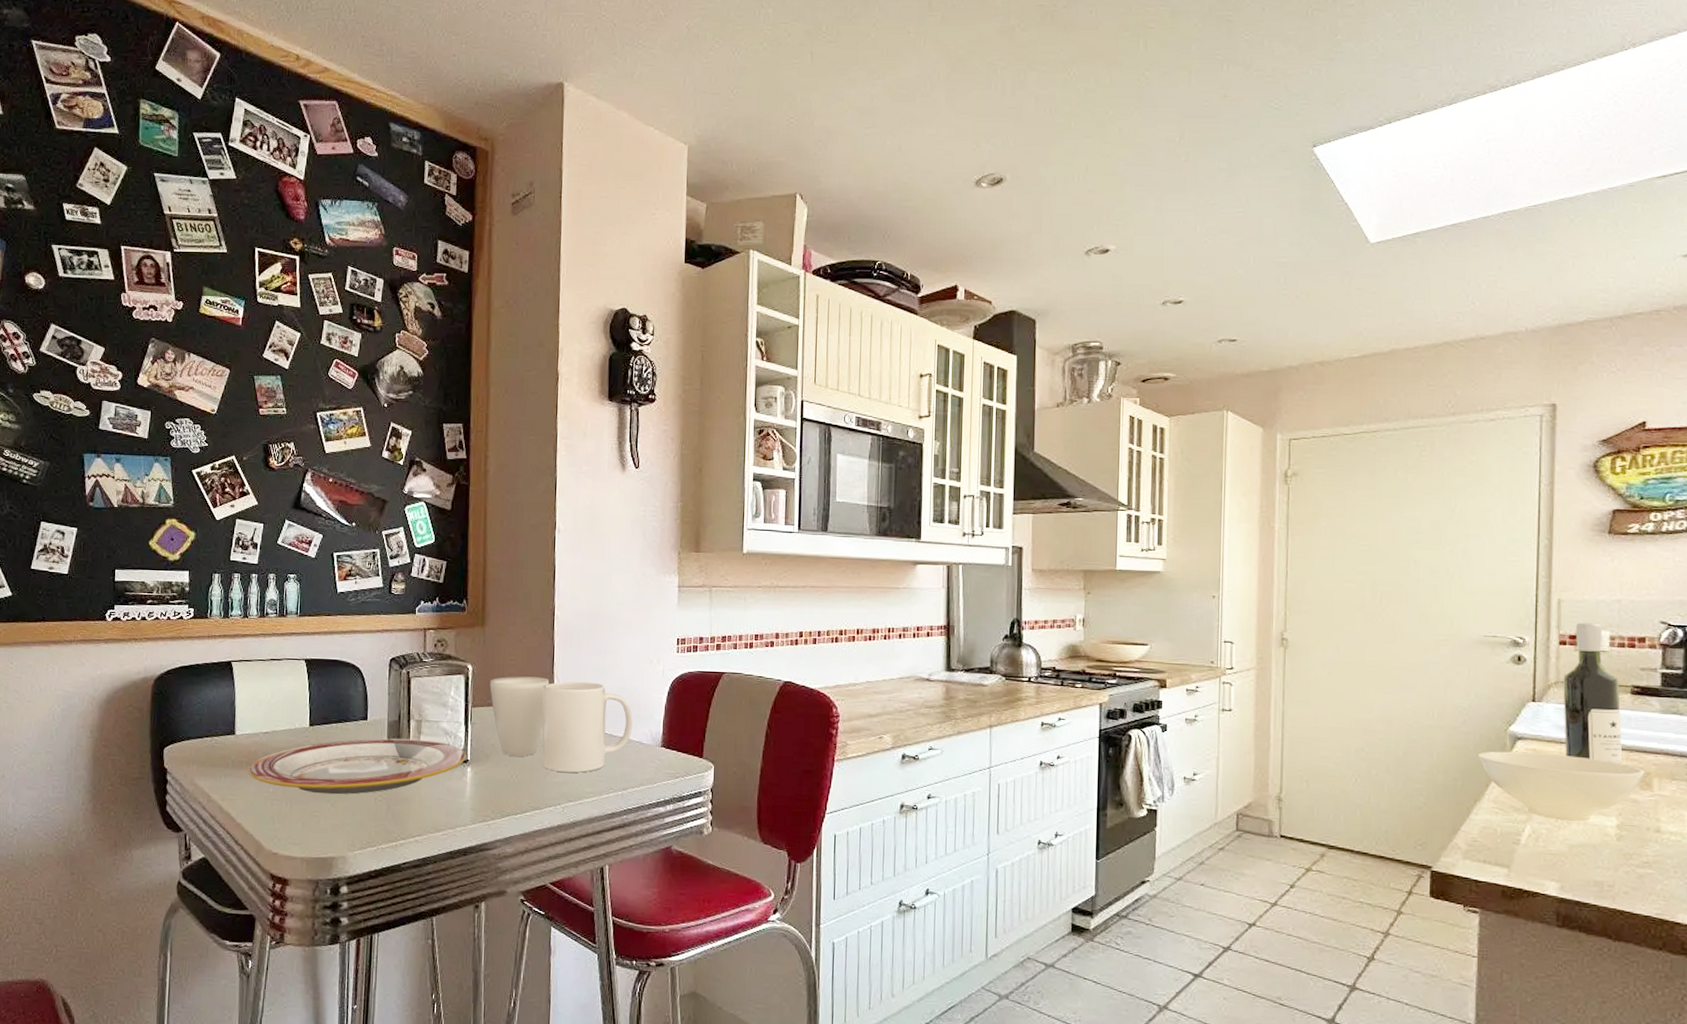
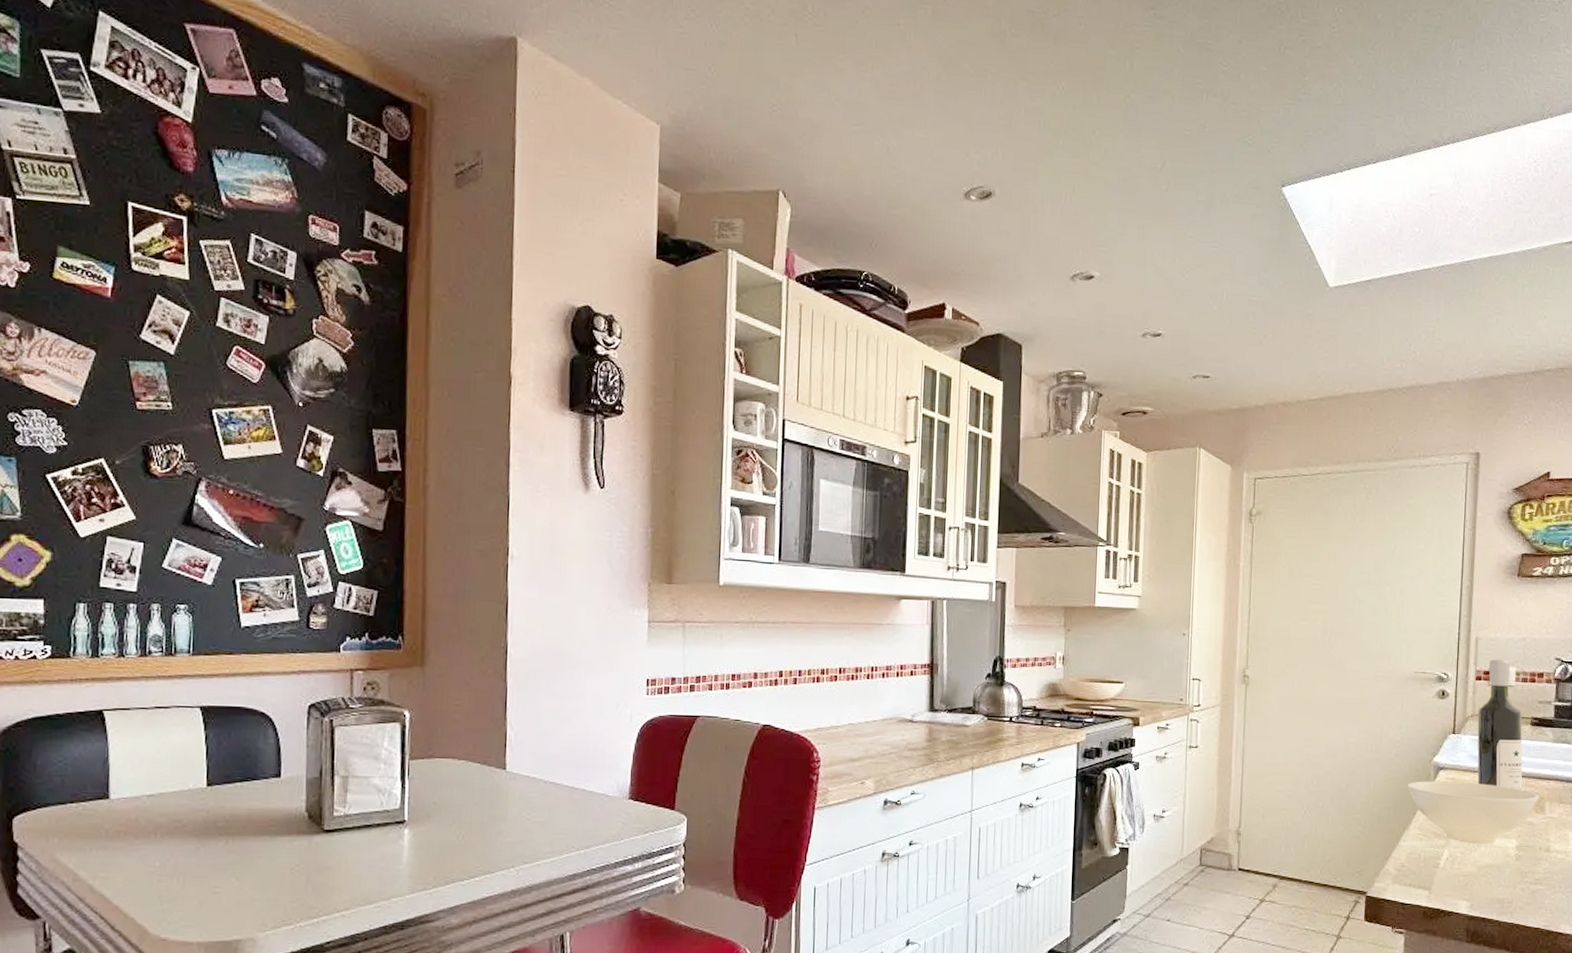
plate: present [248,738,466,795] -> none [126,797,403,866]
cup: present [489,676,550,757] -> none [430,723,502,816]
mug: present [541,681,633,773] -> none [492,728,597,832]

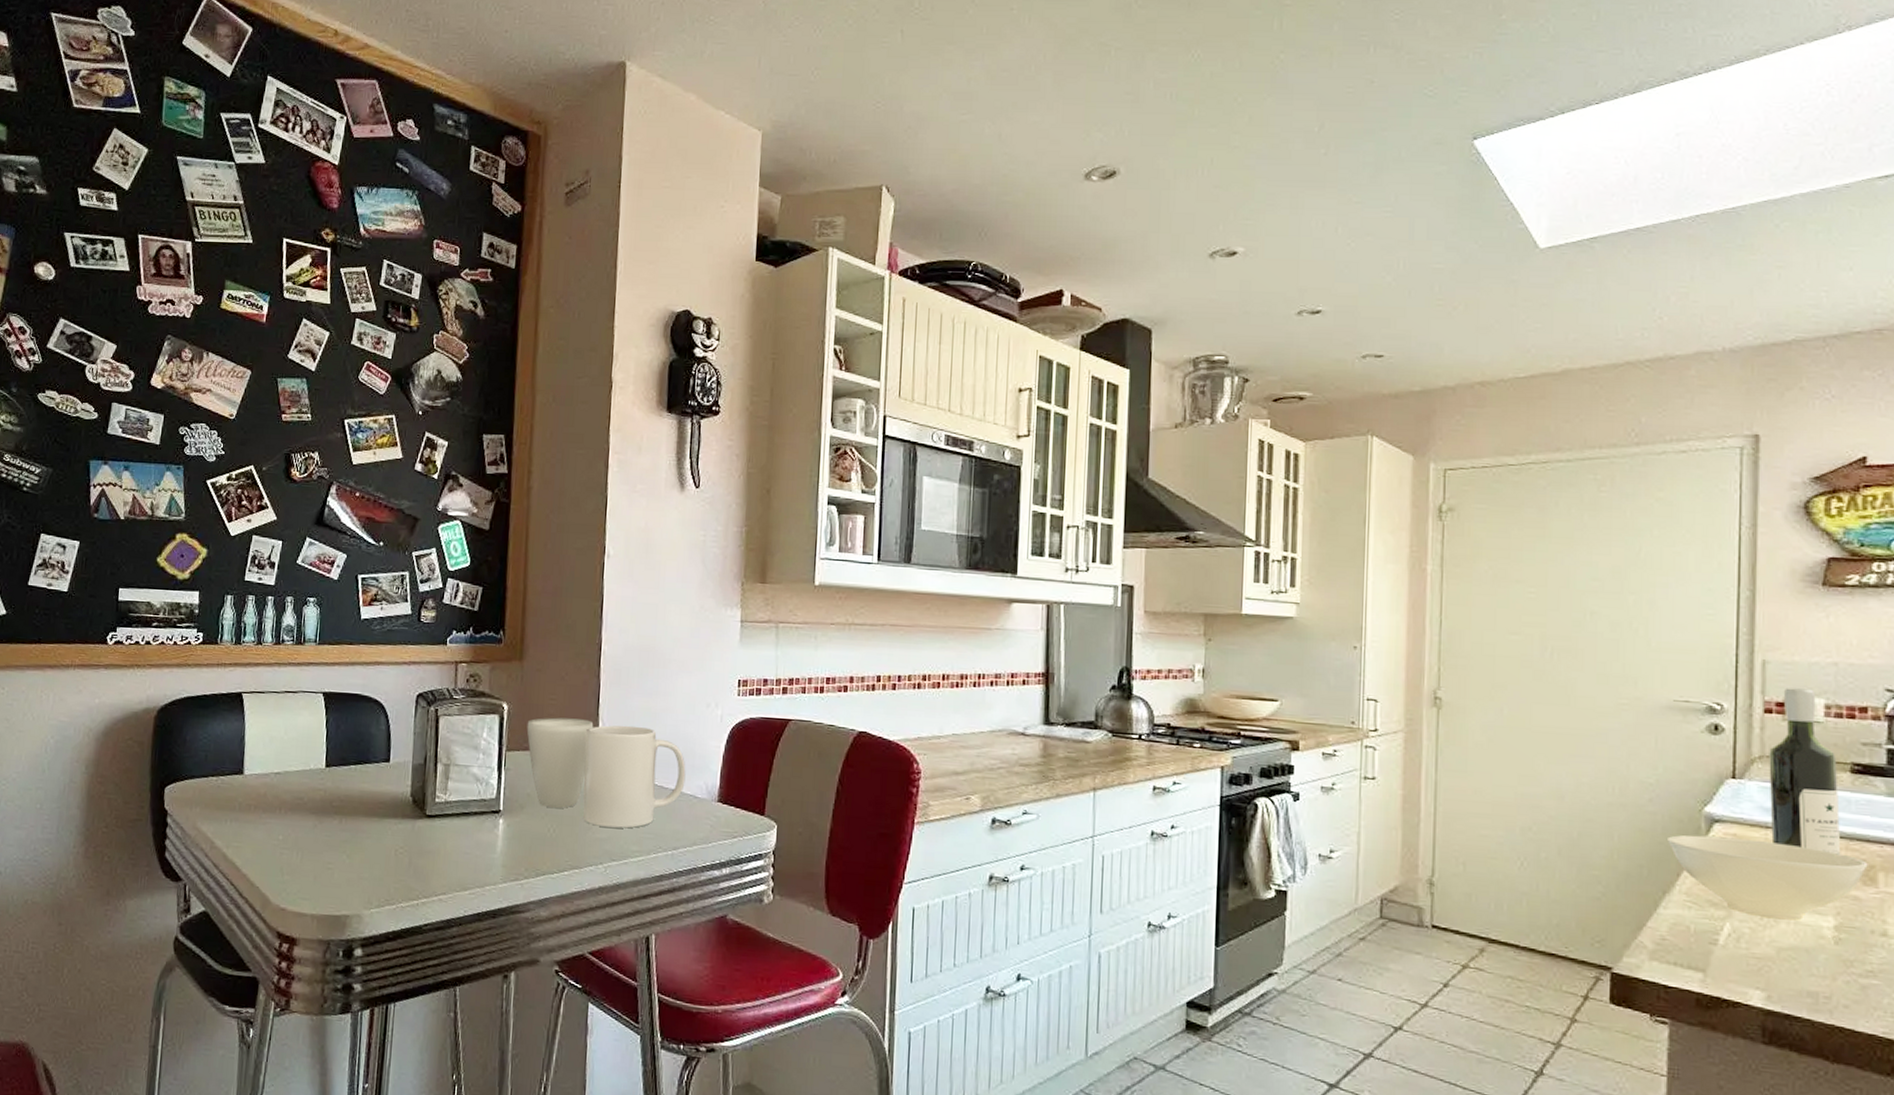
cup: none [430,723,502,816] -> present [526,717,594,809]
mug: none [492,728,597,832] -> present [582,725,686,829]

